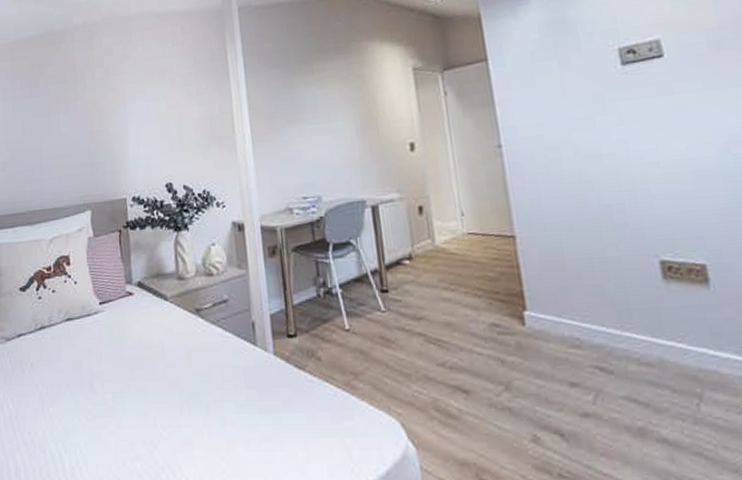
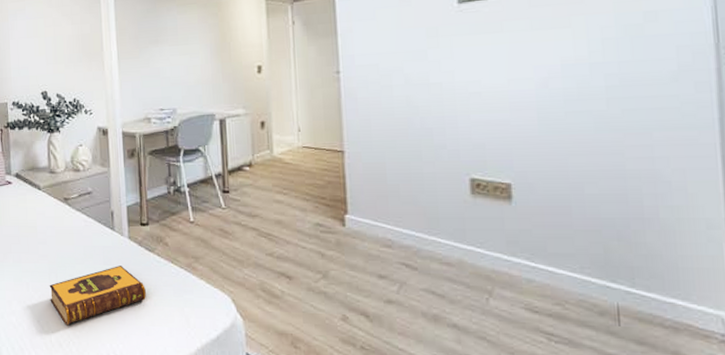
hardback book: none [181,389,299,470] -> present [49,266,147,326]

